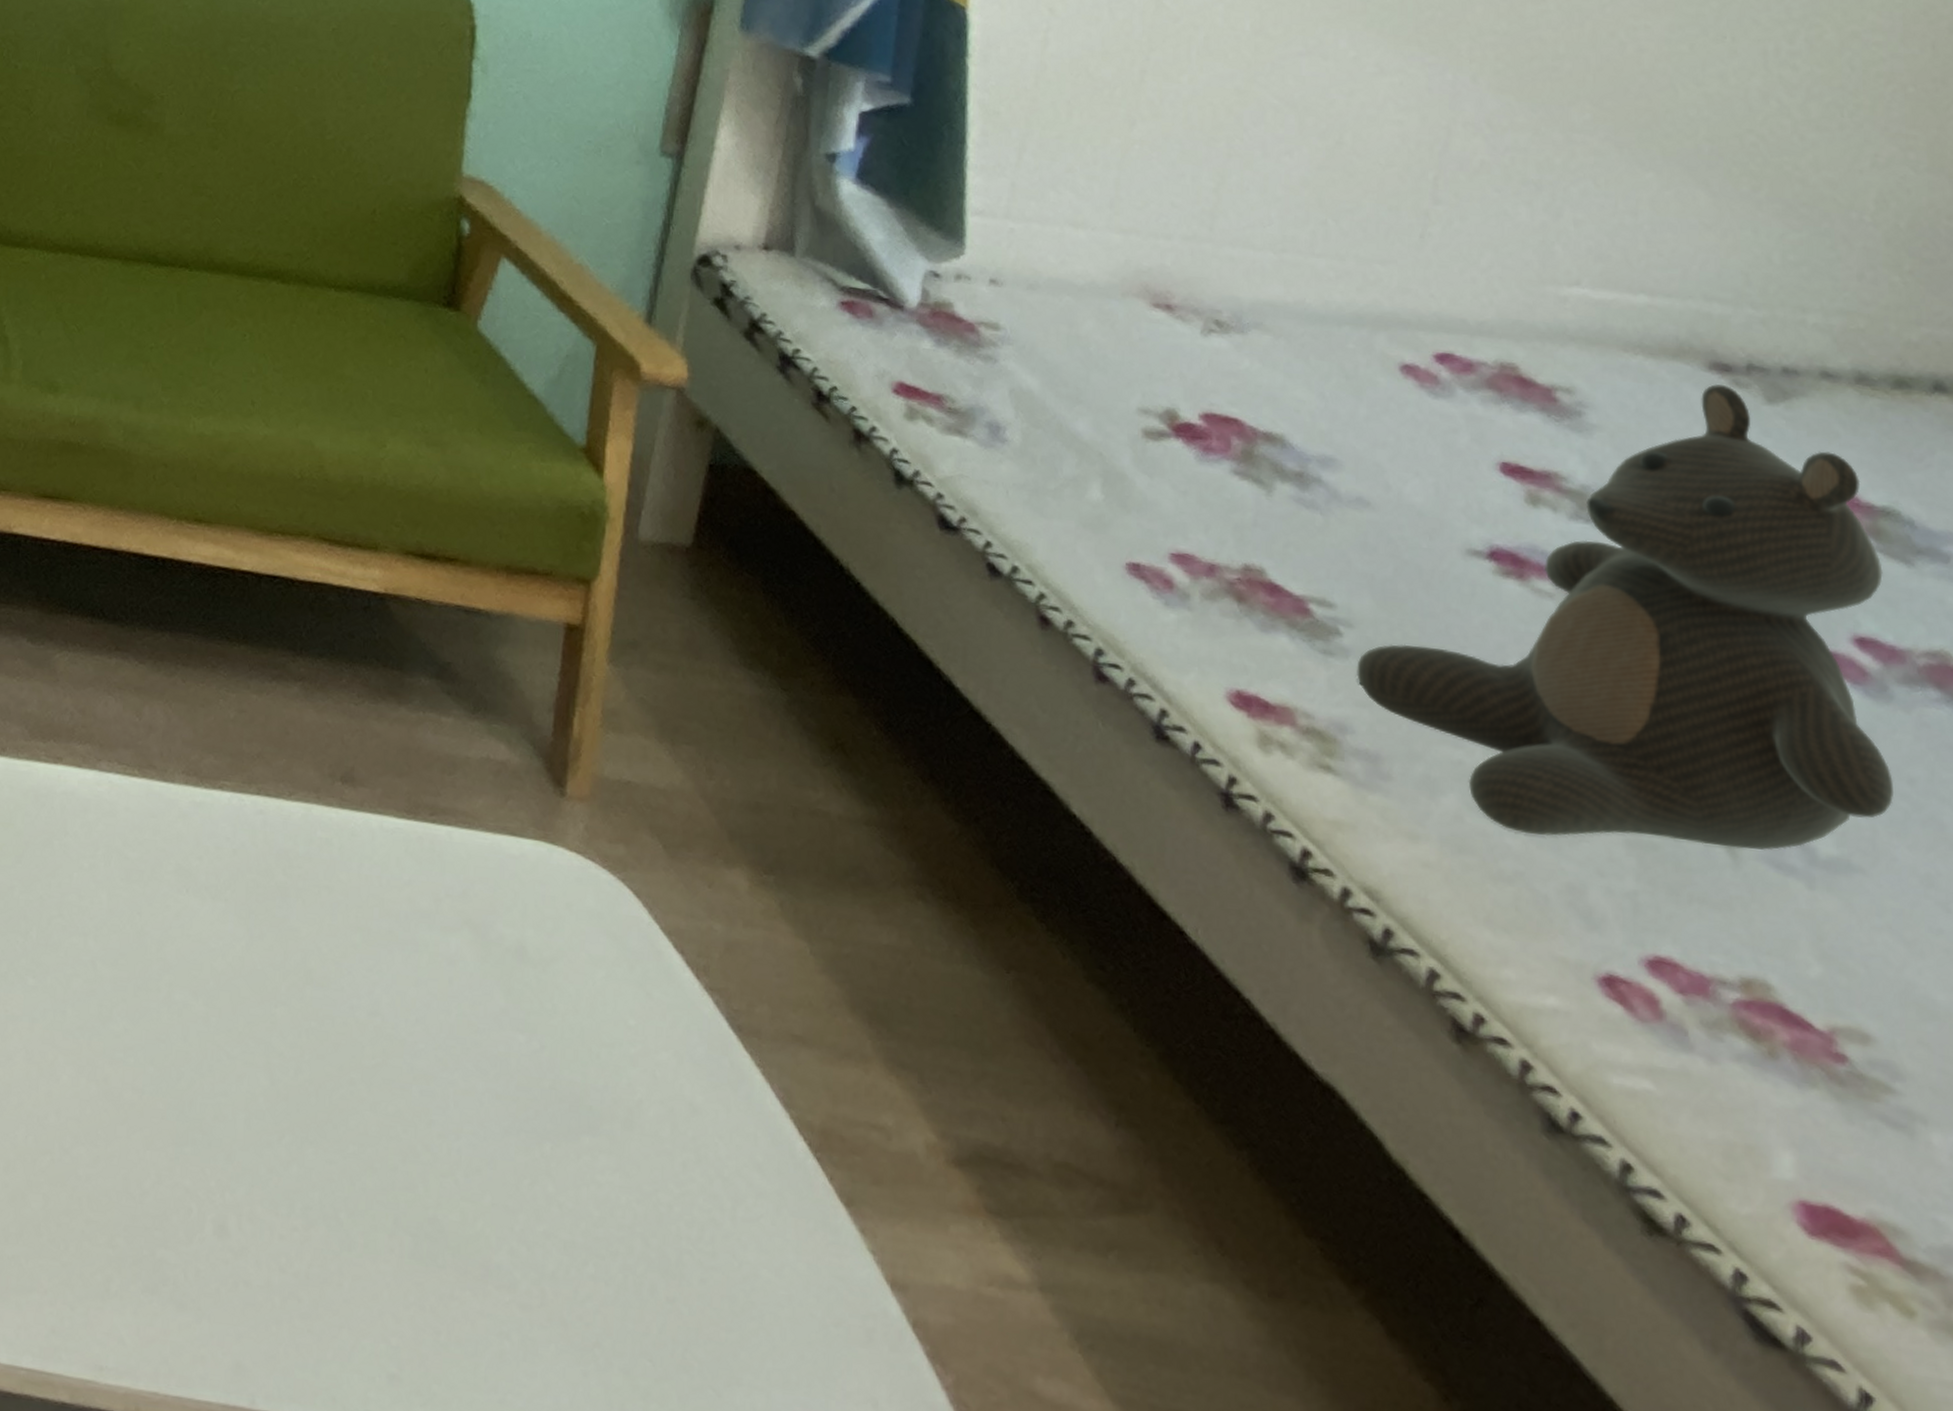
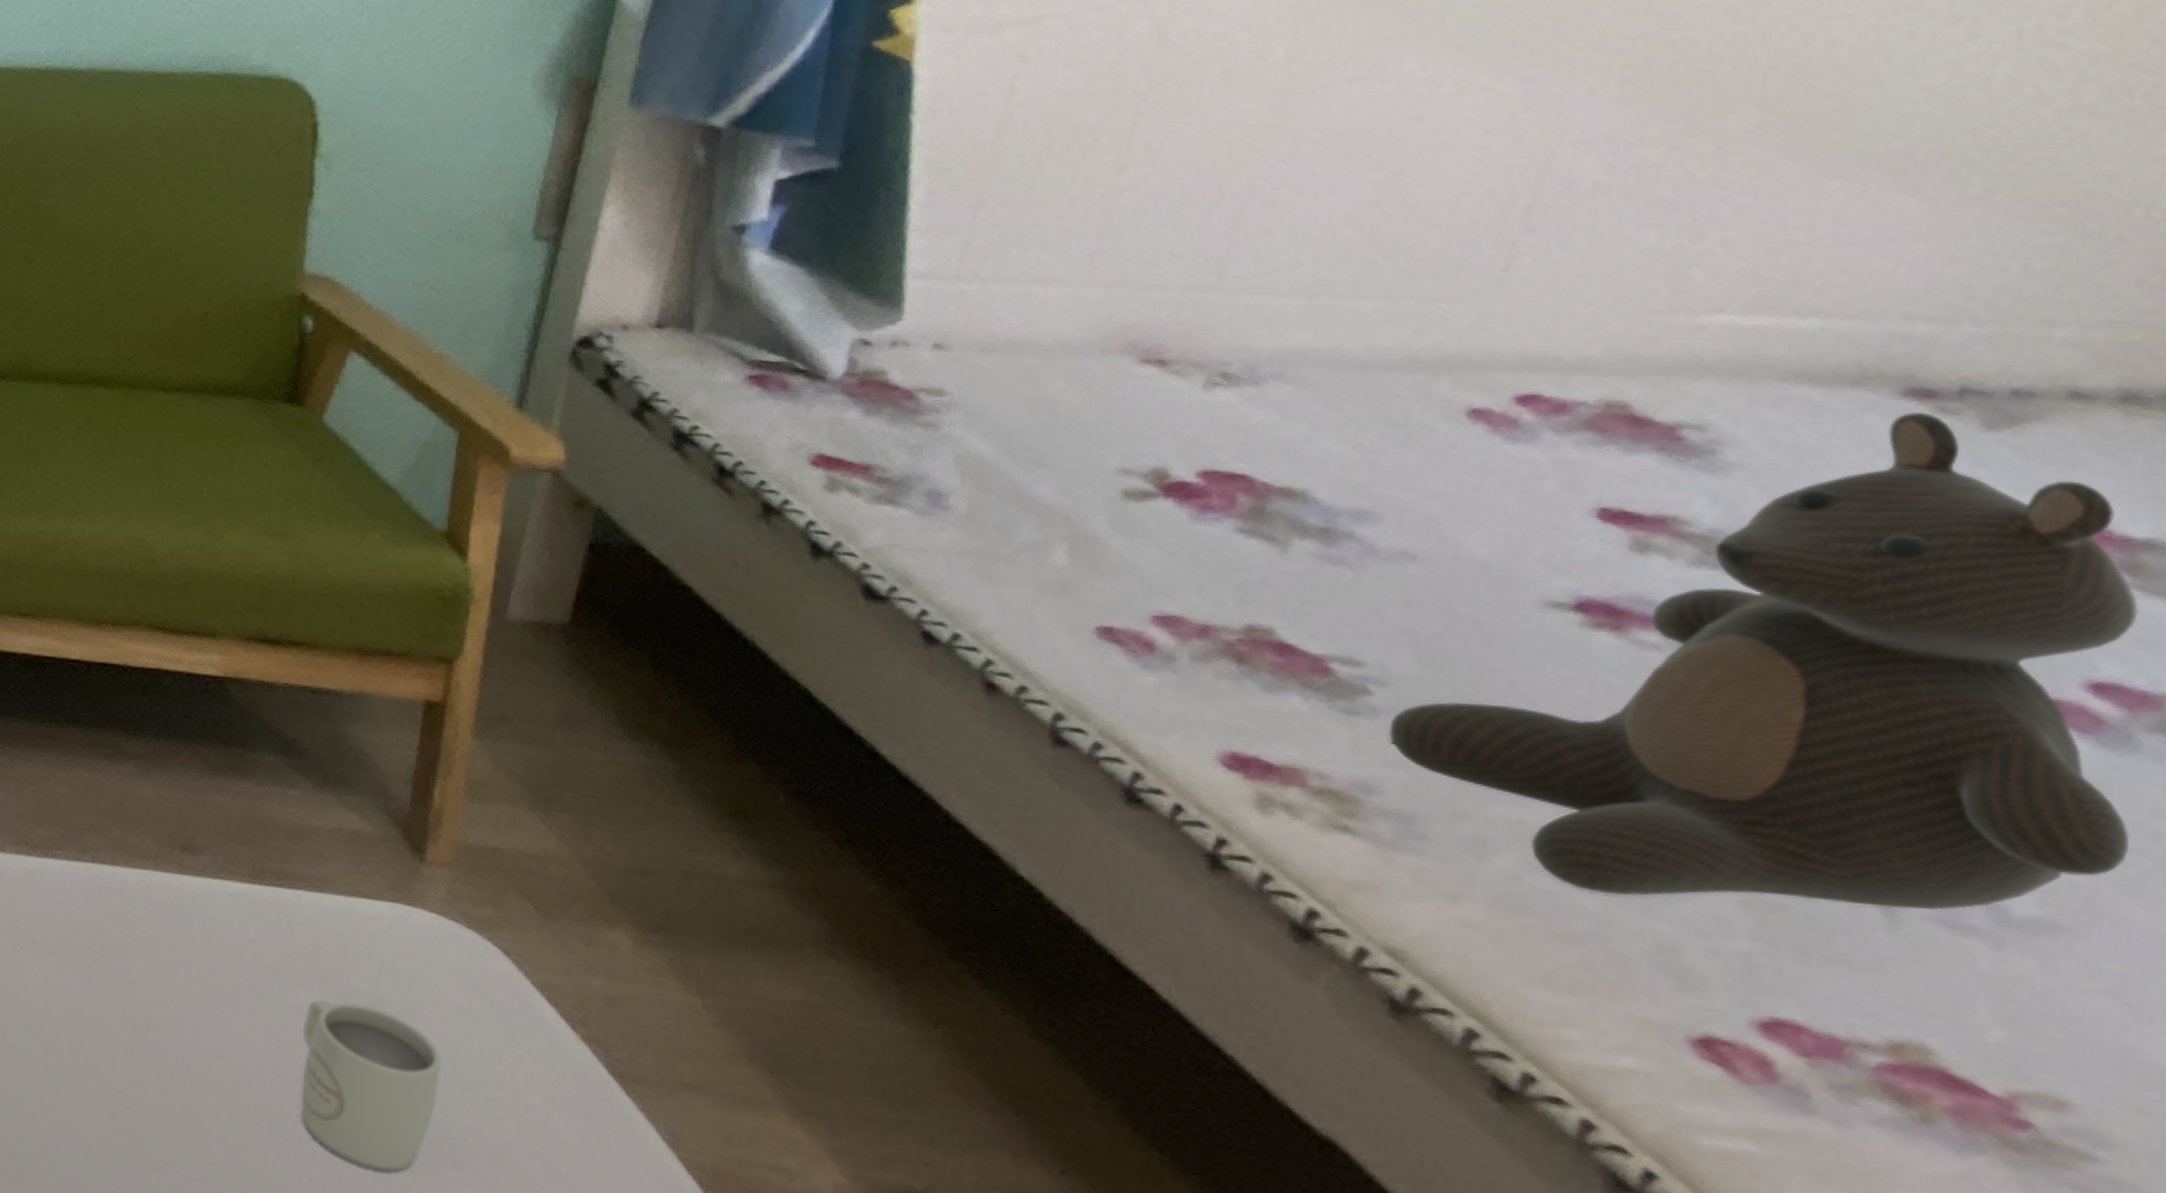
mug: none [449,948,580,1141] -> present [300,1000,442,1172]

